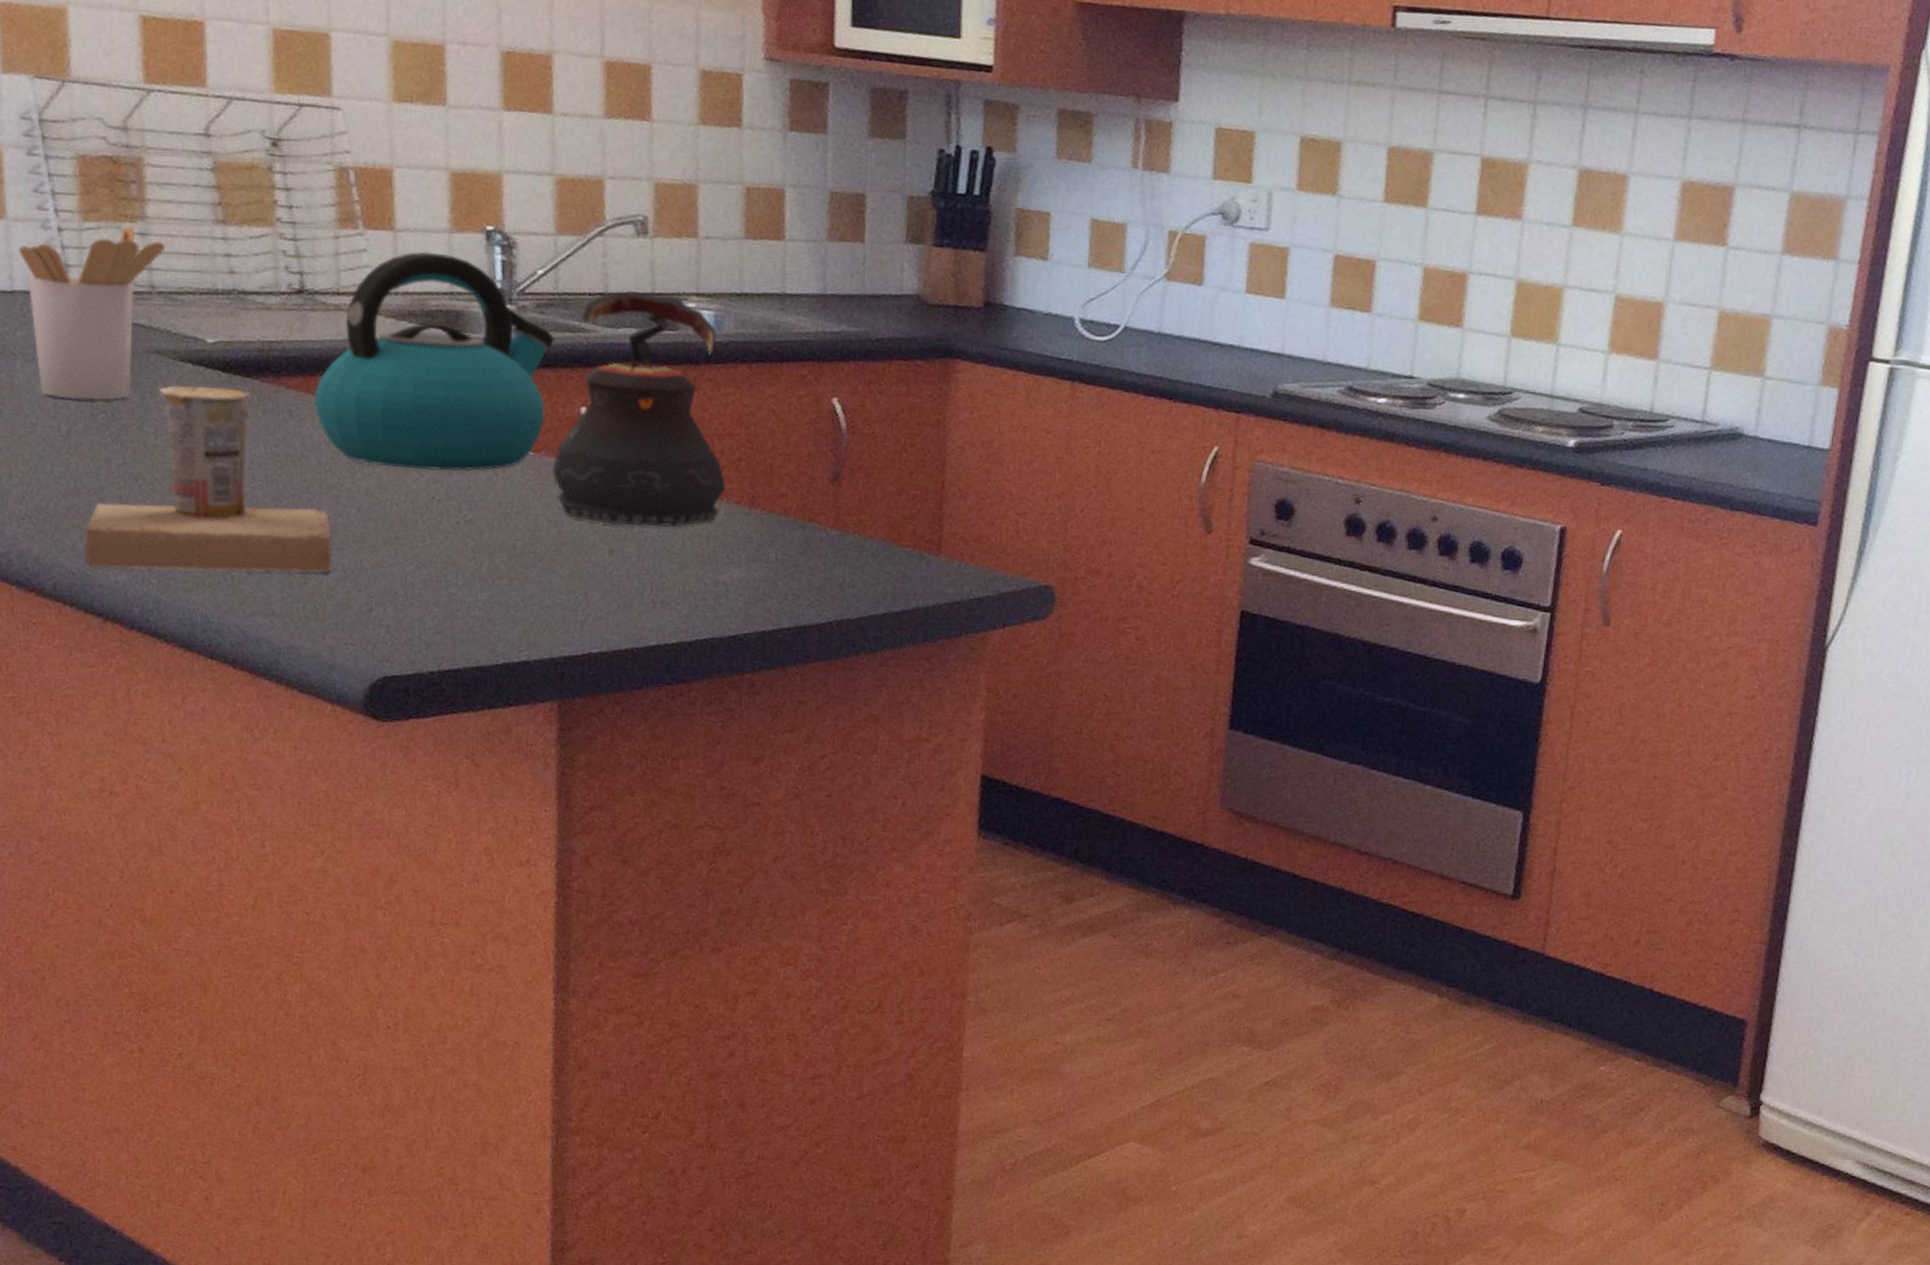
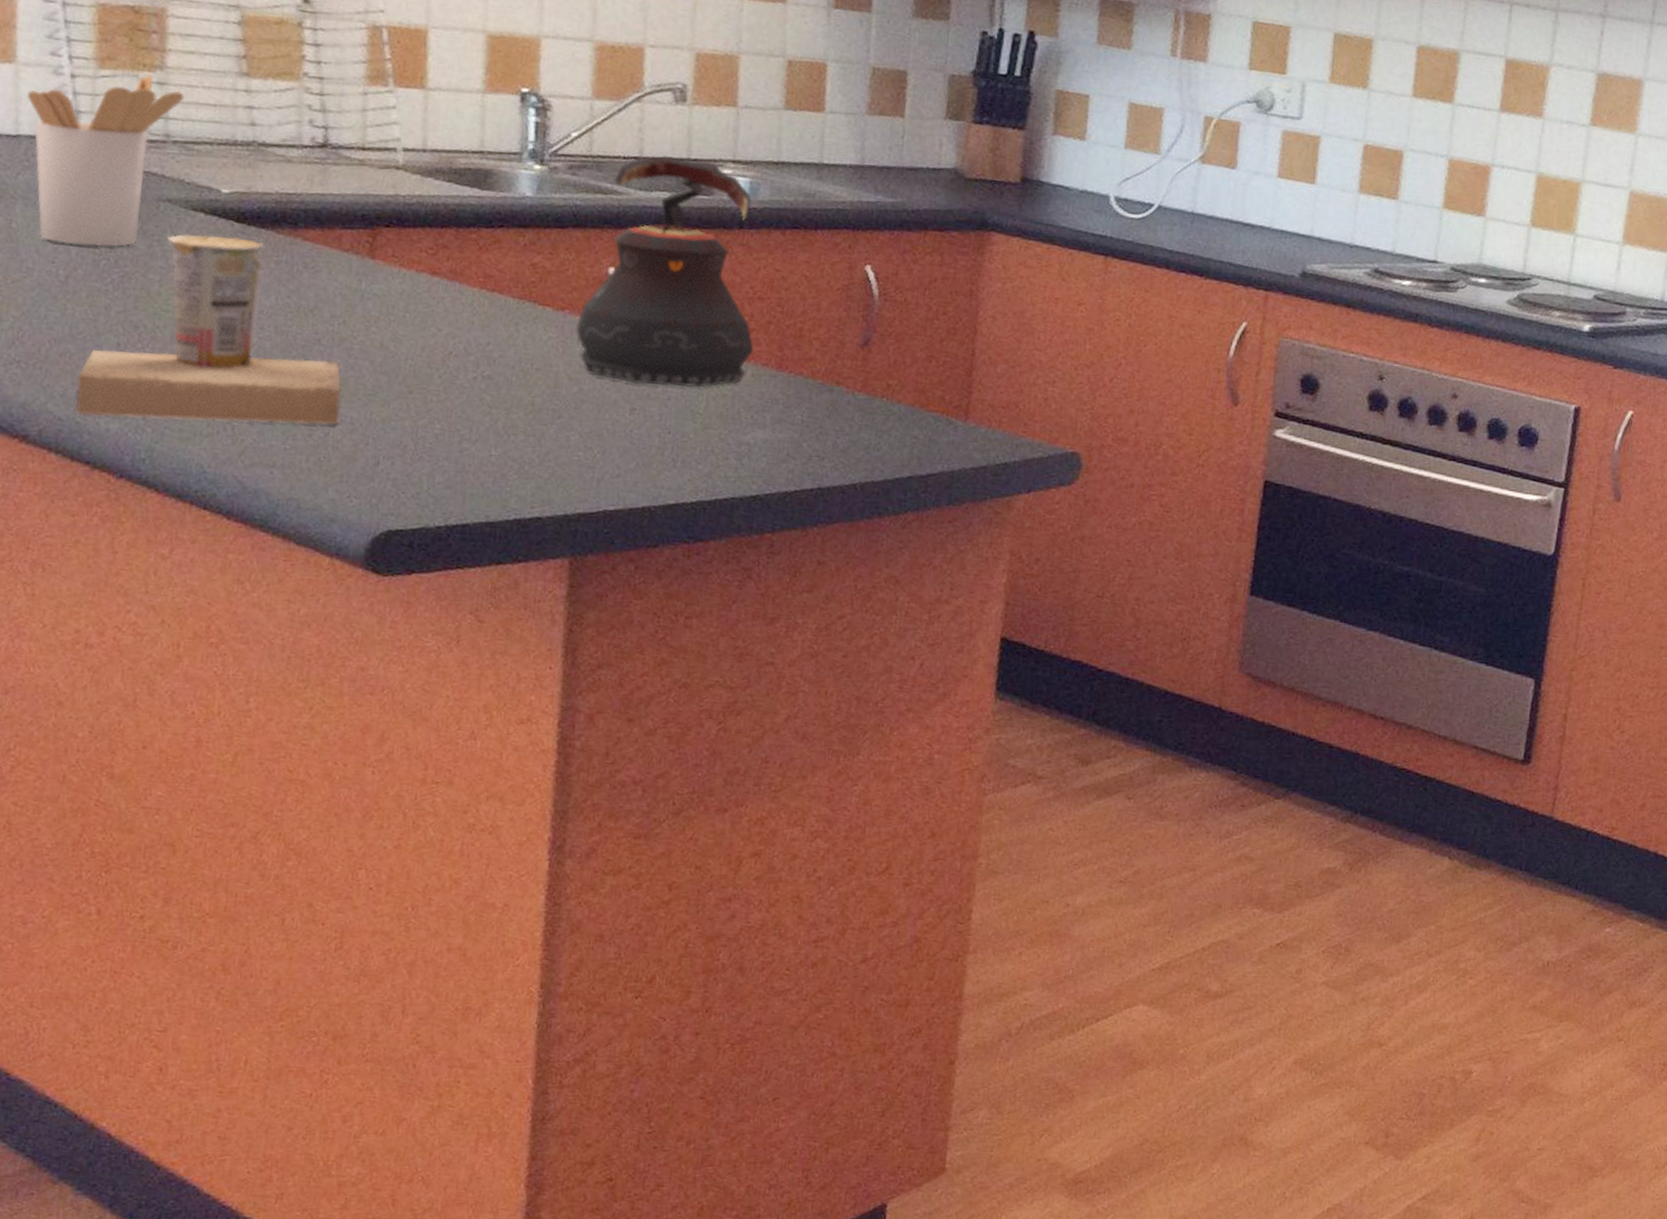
kettle: present [314,251,554,472] -> none [331,110,585,328]

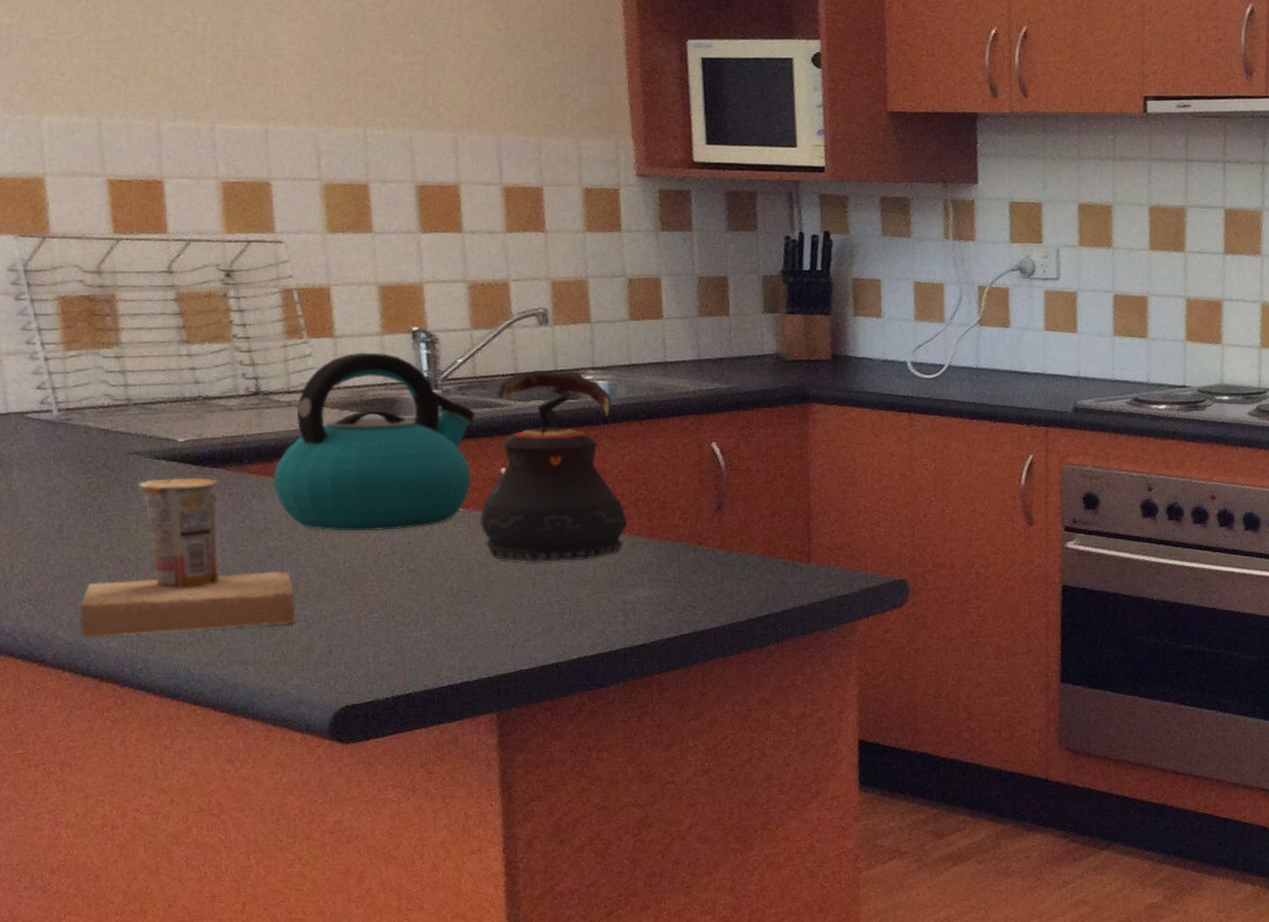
utensil holder: present [28,74,185,247] -> none [12,351,139,498]
kettle: none [331,110,585,328] -> present [273,352,475,531]

